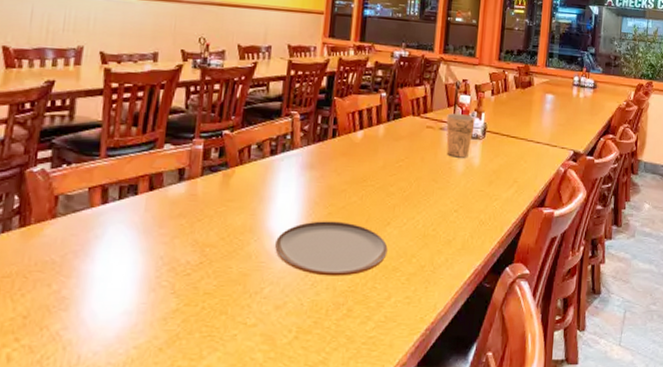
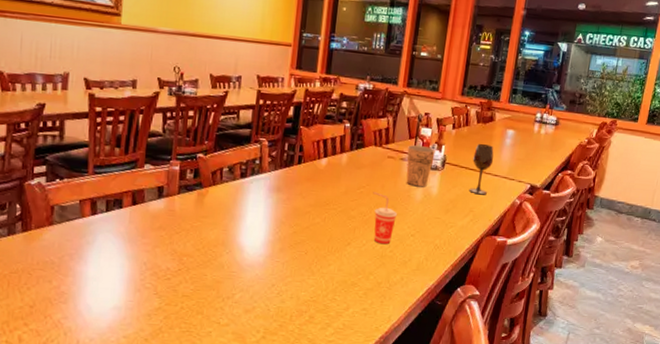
plate: present [274,221,388,276] -> none [244,238,348,288]
beverage cup: none [412,165,440,223] -> present [373,192,398,245]
wine glass: none [511,109,535,164] -> present [469,143,494,195]

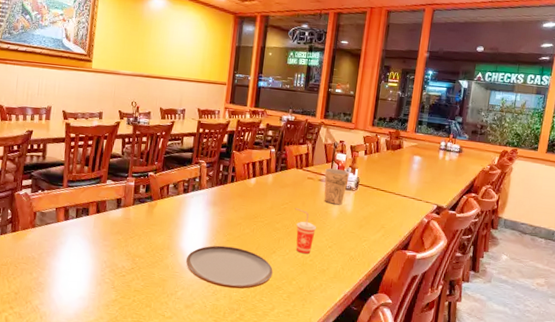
plate: none [244,238,348,288] -> present [185,245,273,289]
wine glass: present [469,143,494,195] -> none [380,167,403,214]

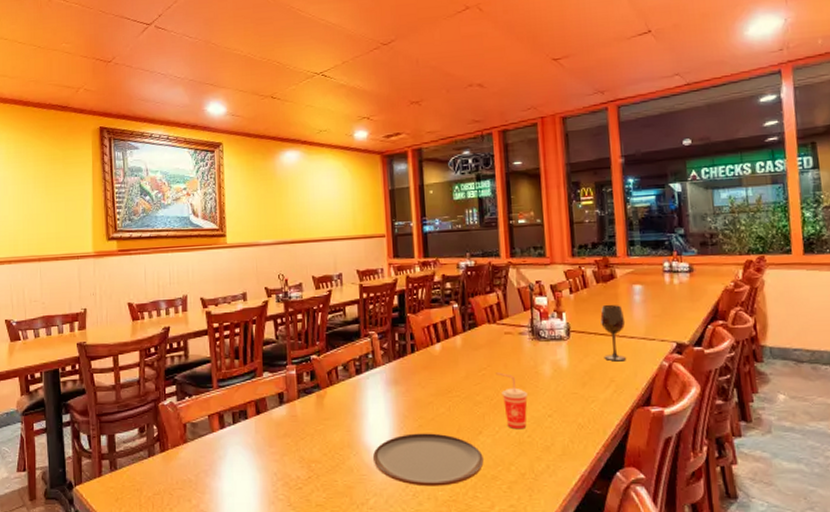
cup: present [324,168,350,205] -> none [524,316,556,361]
wine glass: none [380,167,403,214] -> present [600,304,626,362]

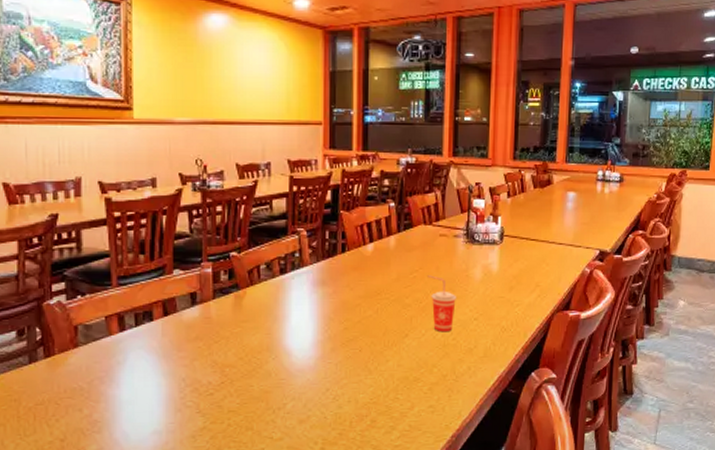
plate: present [372,433,484,487] -> none [293,336,407,390]
wine glass: present [600,304,626,362] -> none [532,210,557,267]

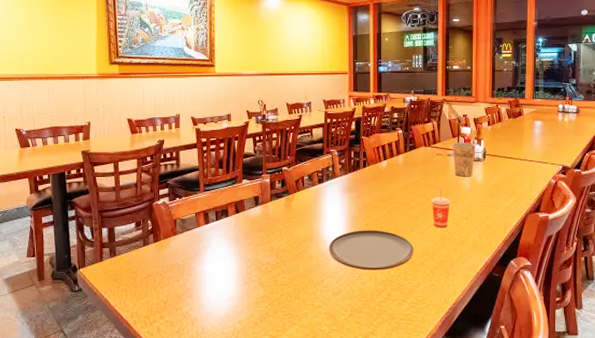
plate: none [293,336,407,390] -> present [328,230,414,270]
cup: none [460,220,491,265] -> present [452,143,476,177]

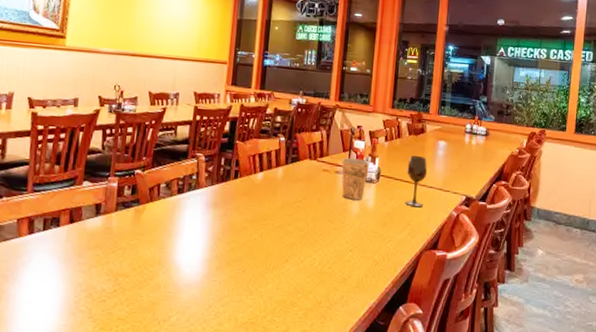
plate: present [328,230,414,270] -> none [181,256,286,309]
beverage cup: present [428,185,451,228] -> none [309,206,335,261]
wine glass: none [509,135,527,179] -> present [405,155,428,208]

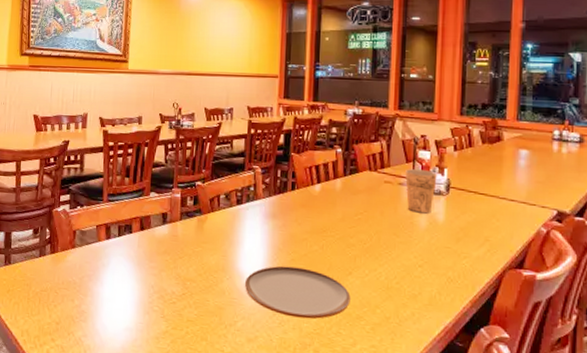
plate: none [181,256,286,309] -> present [244,265,351,319]
wine glass: present [405,155,428,208] -> none [481,165,508,223]

